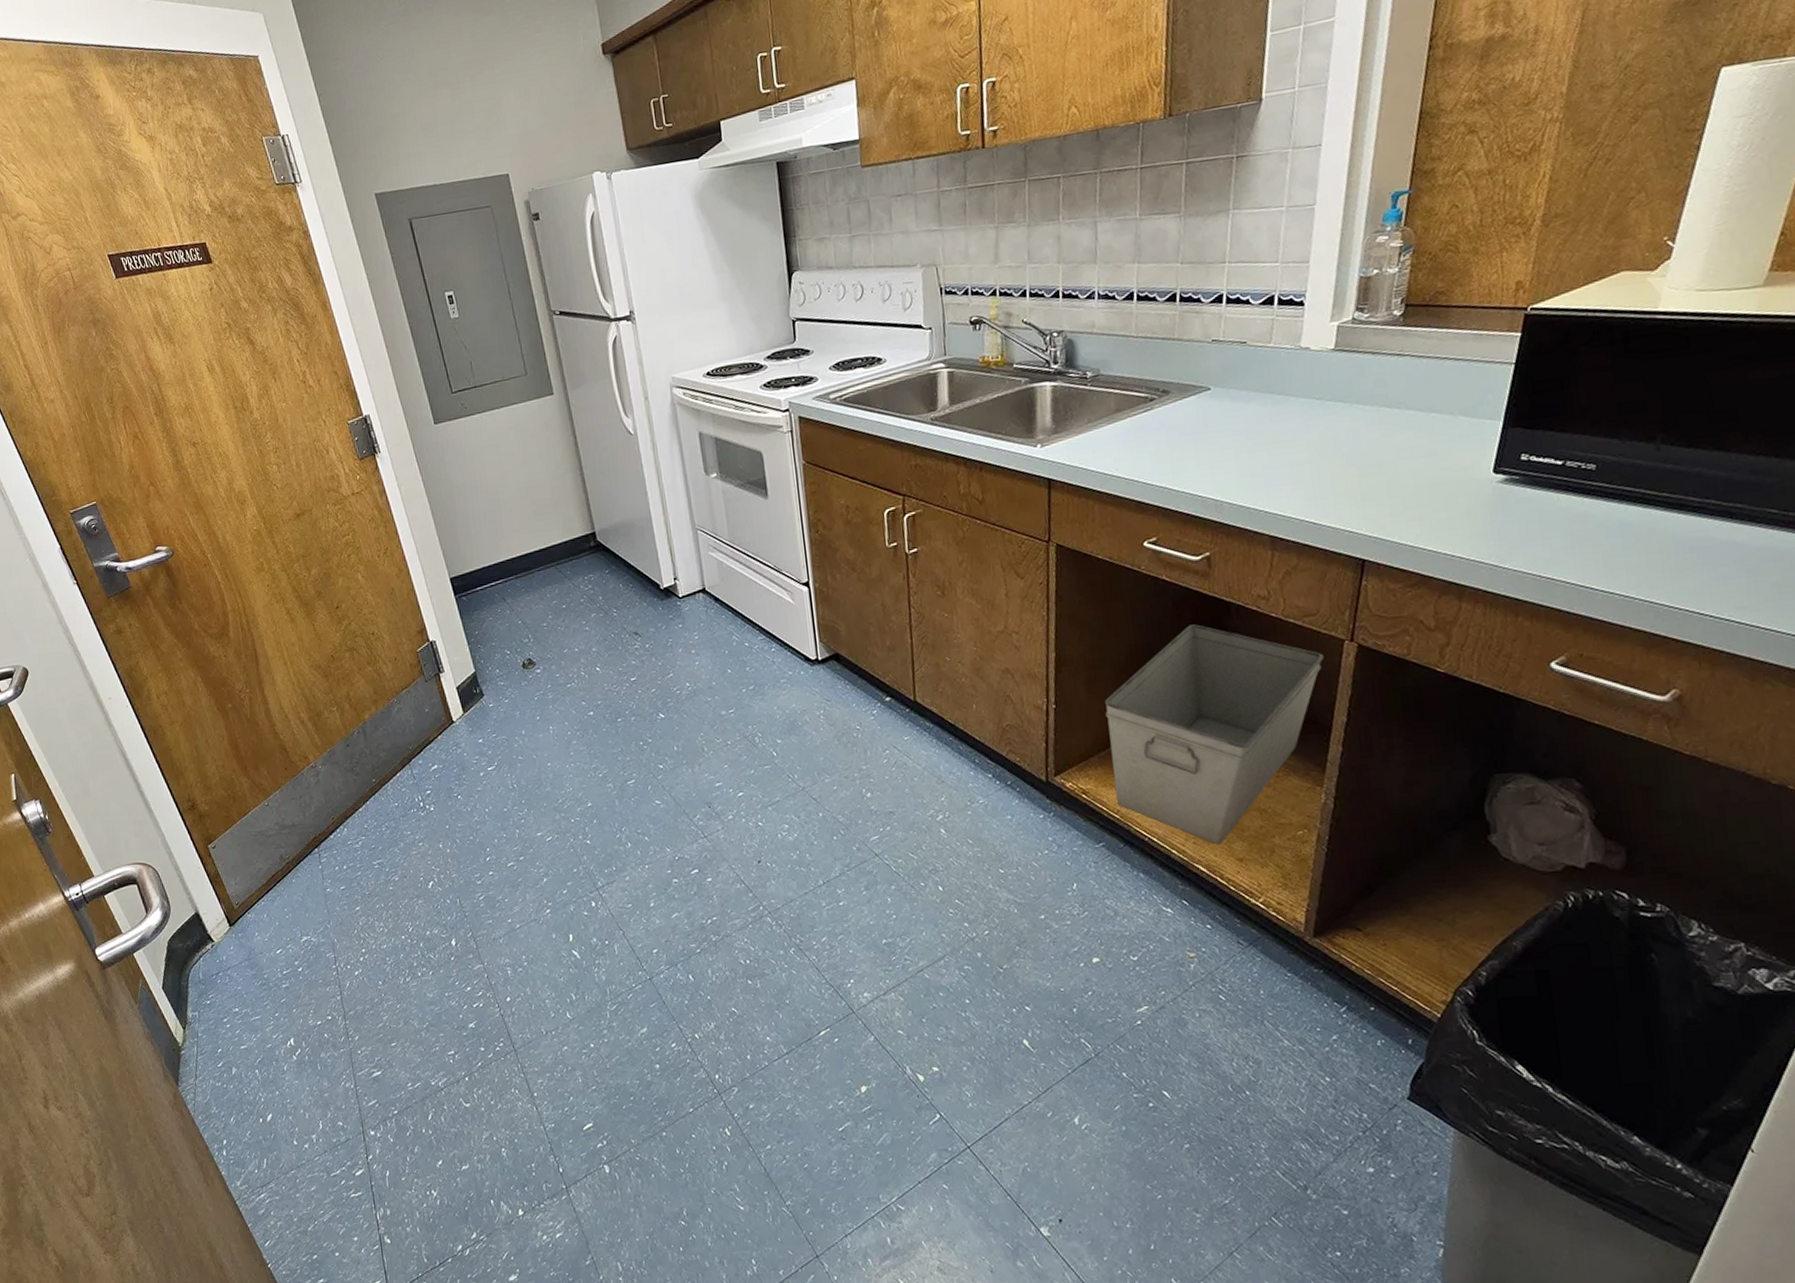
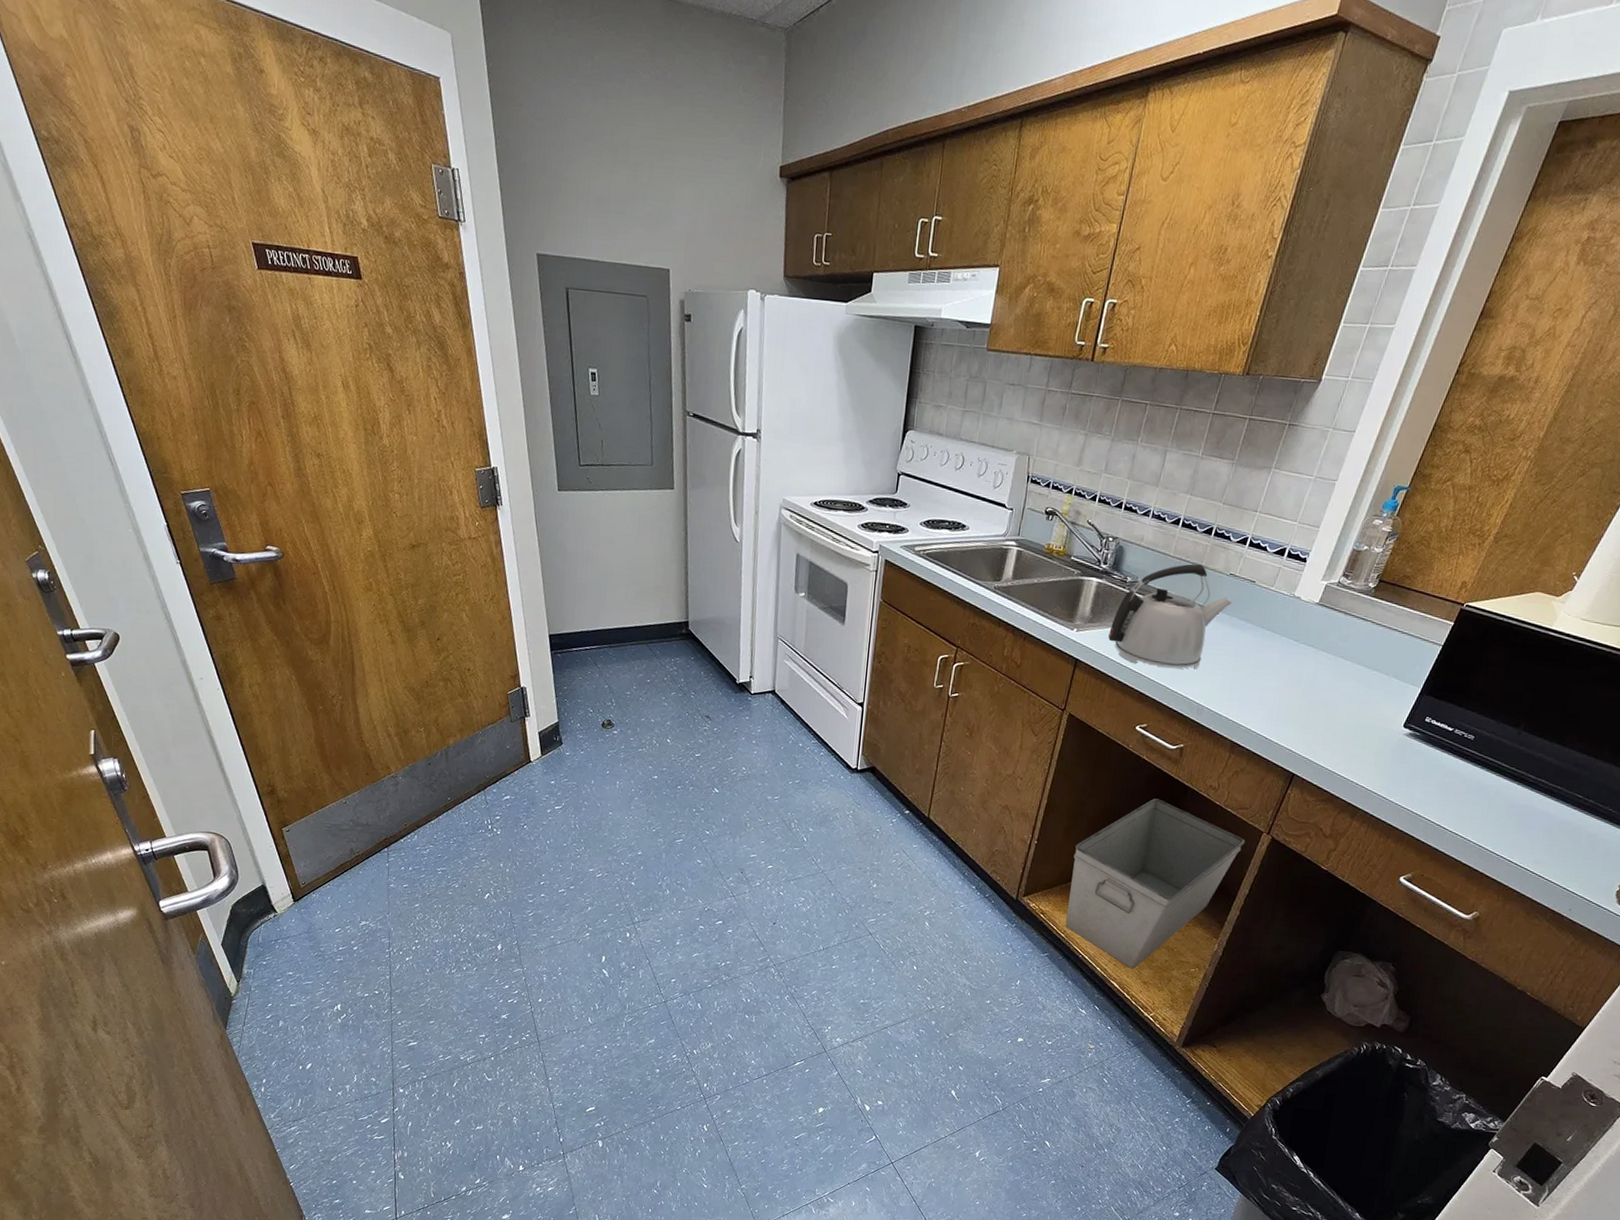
kettle: none [1080,337,1224,470] -> present [1108,563,1232,670]

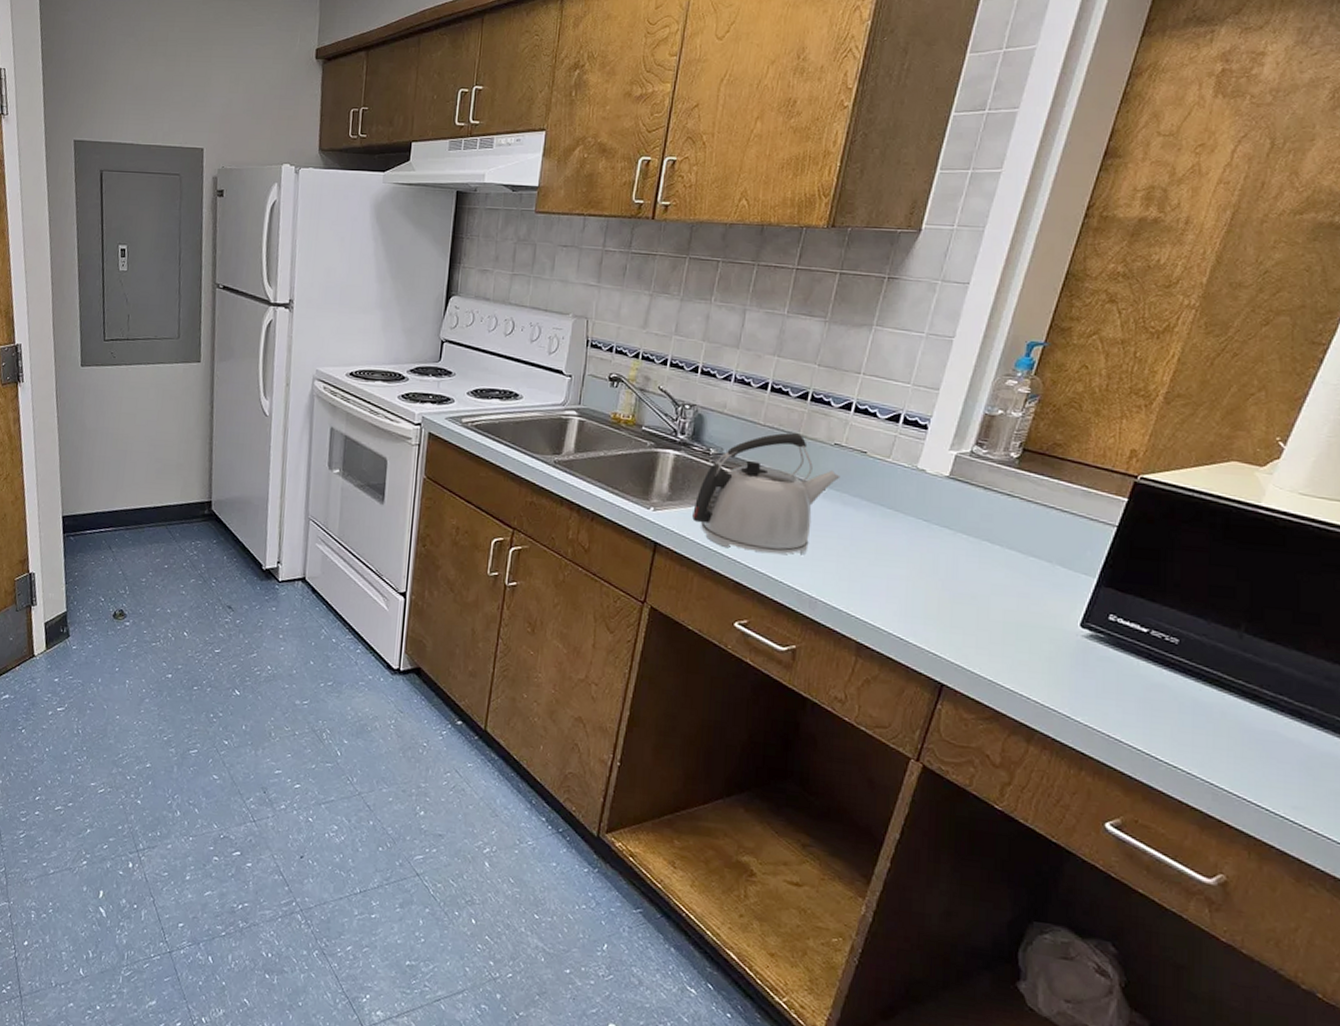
storage bin: present [1066,798,1245,969] -> none [662,712,888,935]

